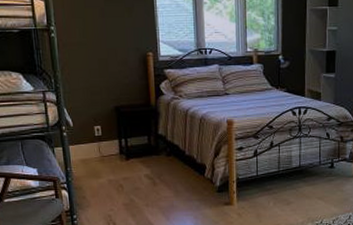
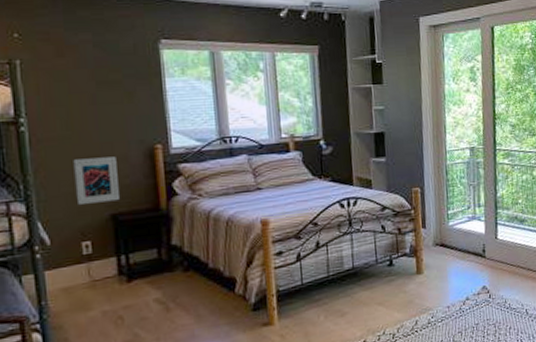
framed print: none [88,60,121,98] -> present [73,156,119,206]

